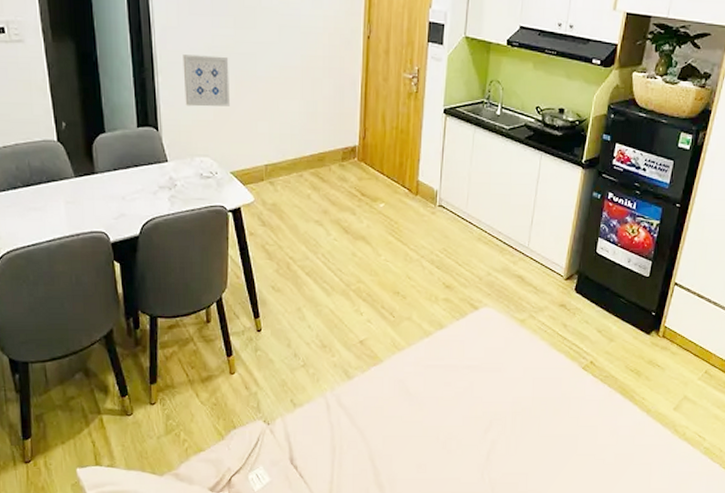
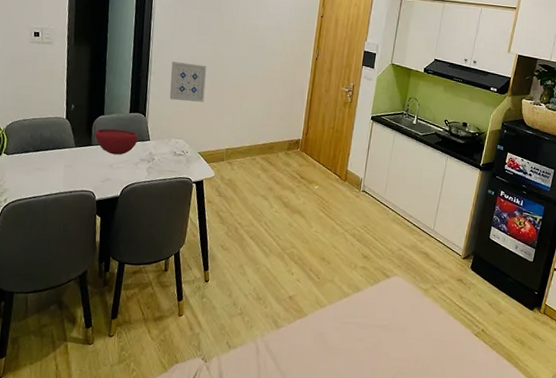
bowl: none [97,150,153,183] -> present [94,128,138,155]

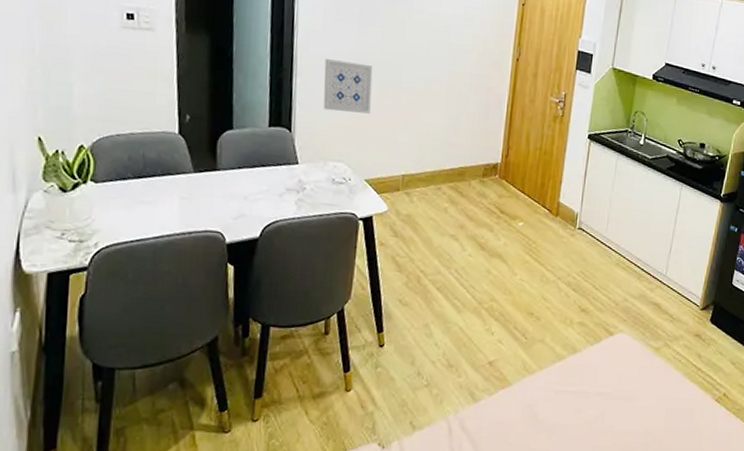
bowl: present [94,128,138,155] -> none [220,147,282,183]

